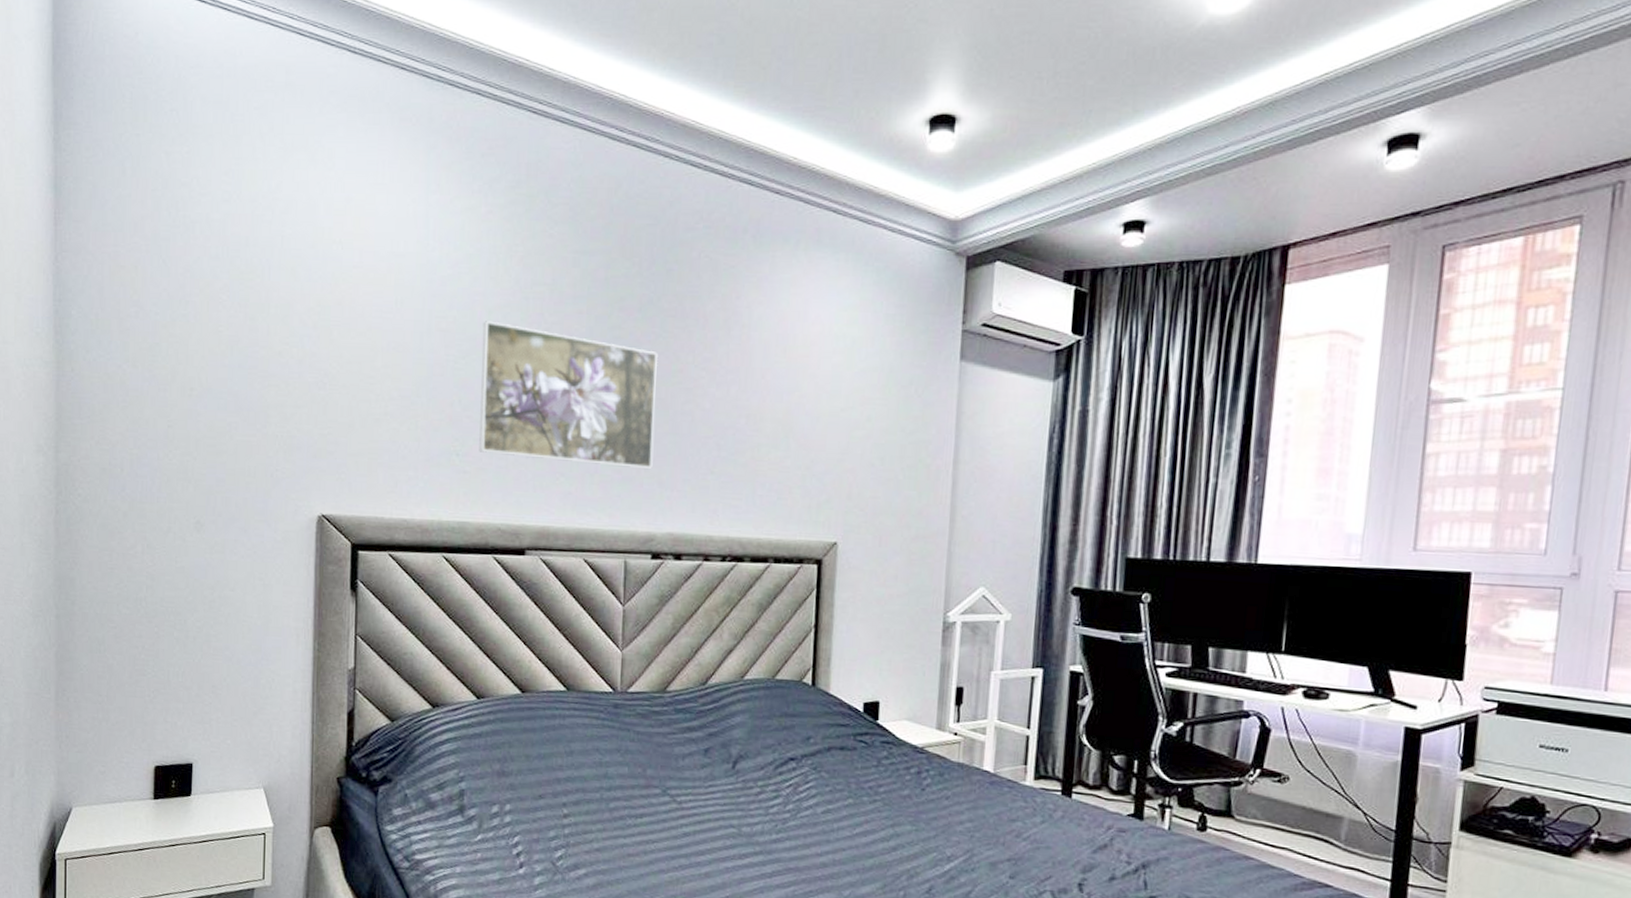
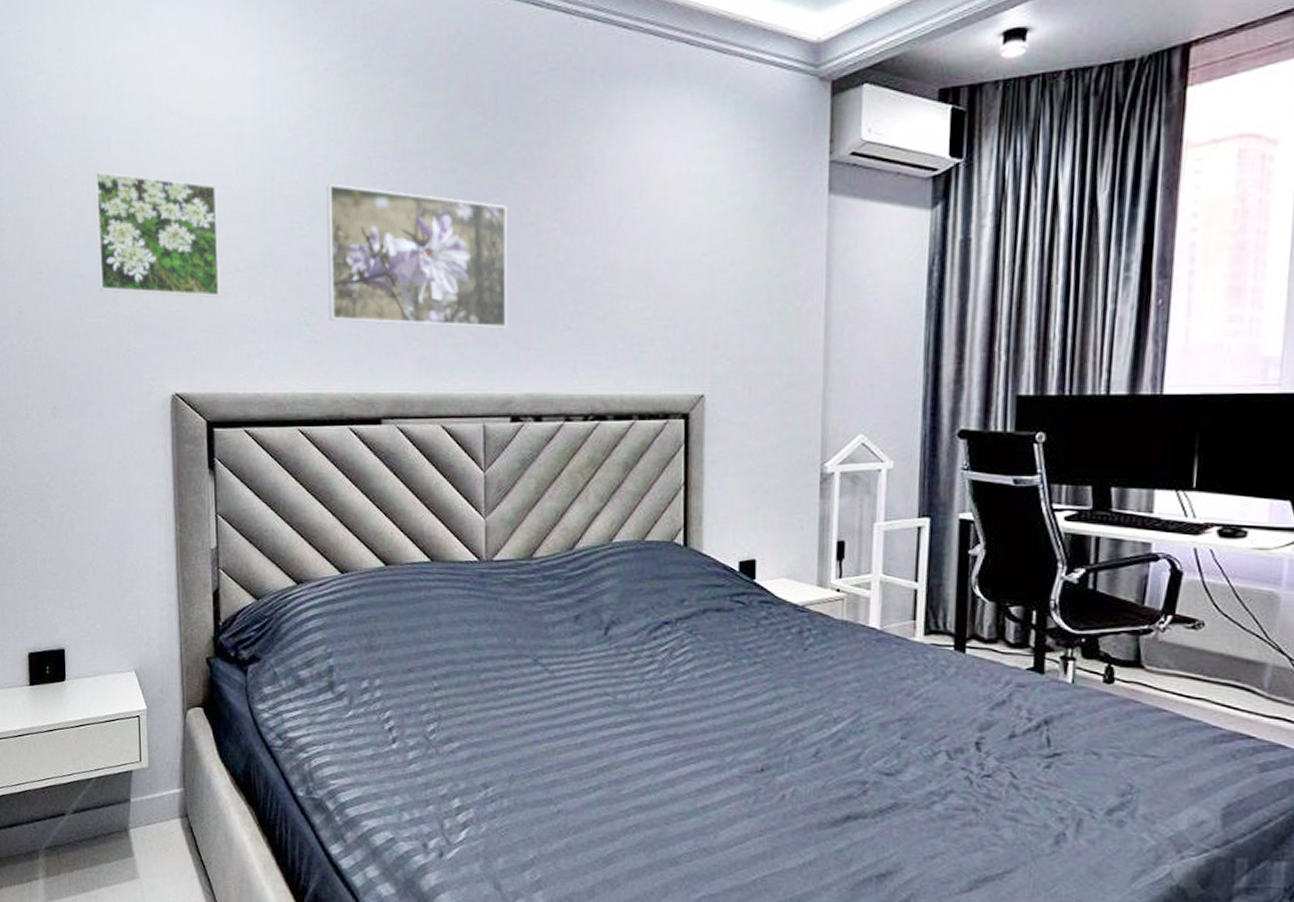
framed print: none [251,293,375,423] -> present [93,171,220,297]

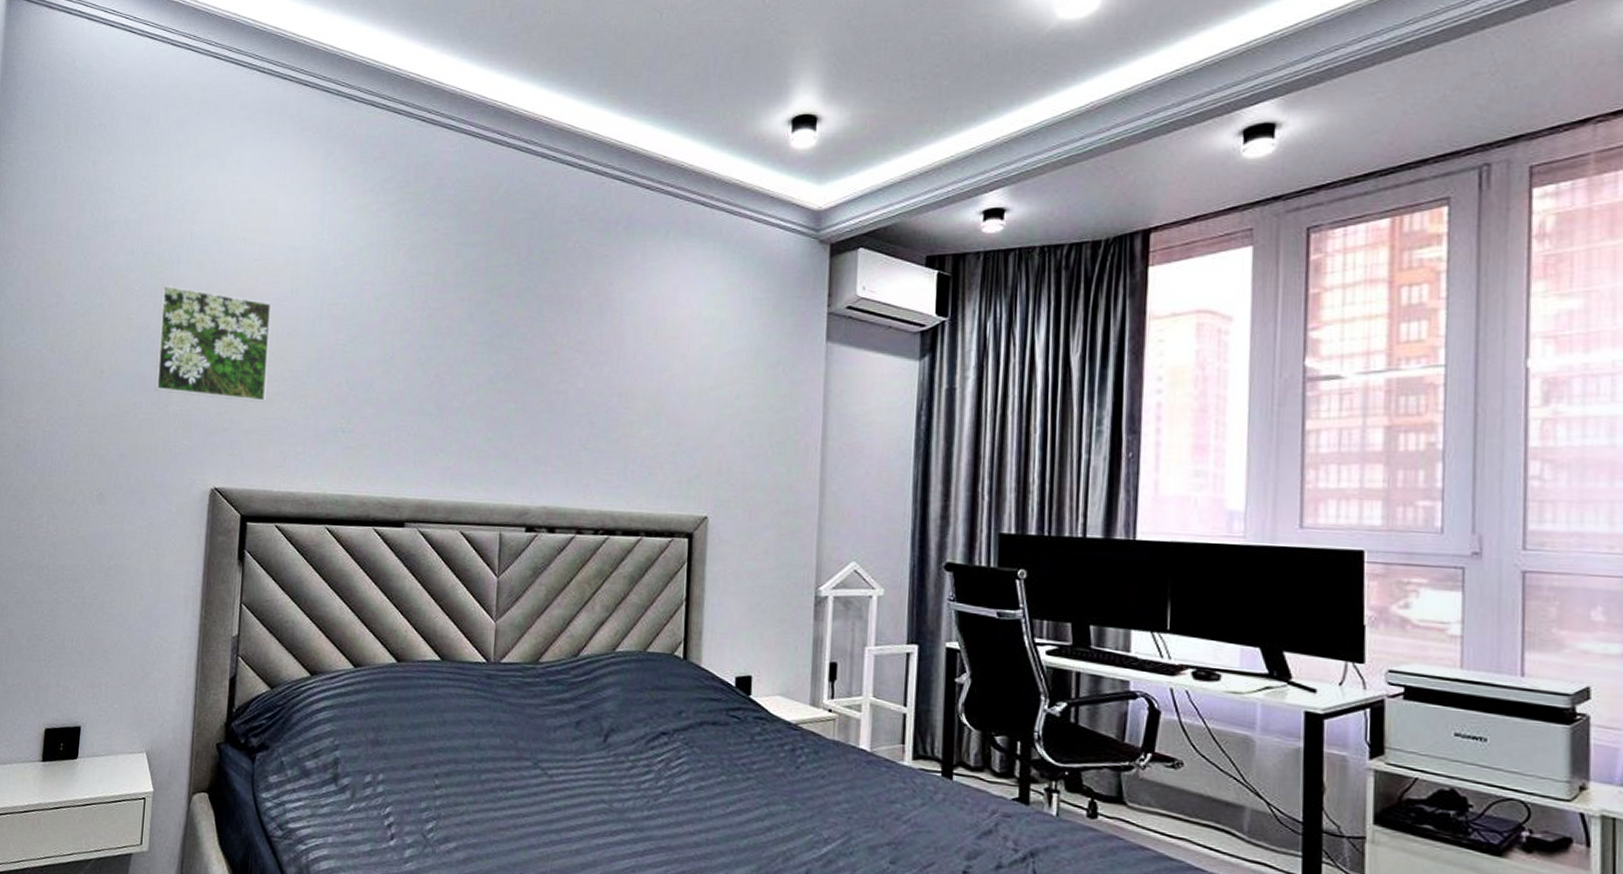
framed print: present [326,184,508,329] -> none [363,307,534,446]

